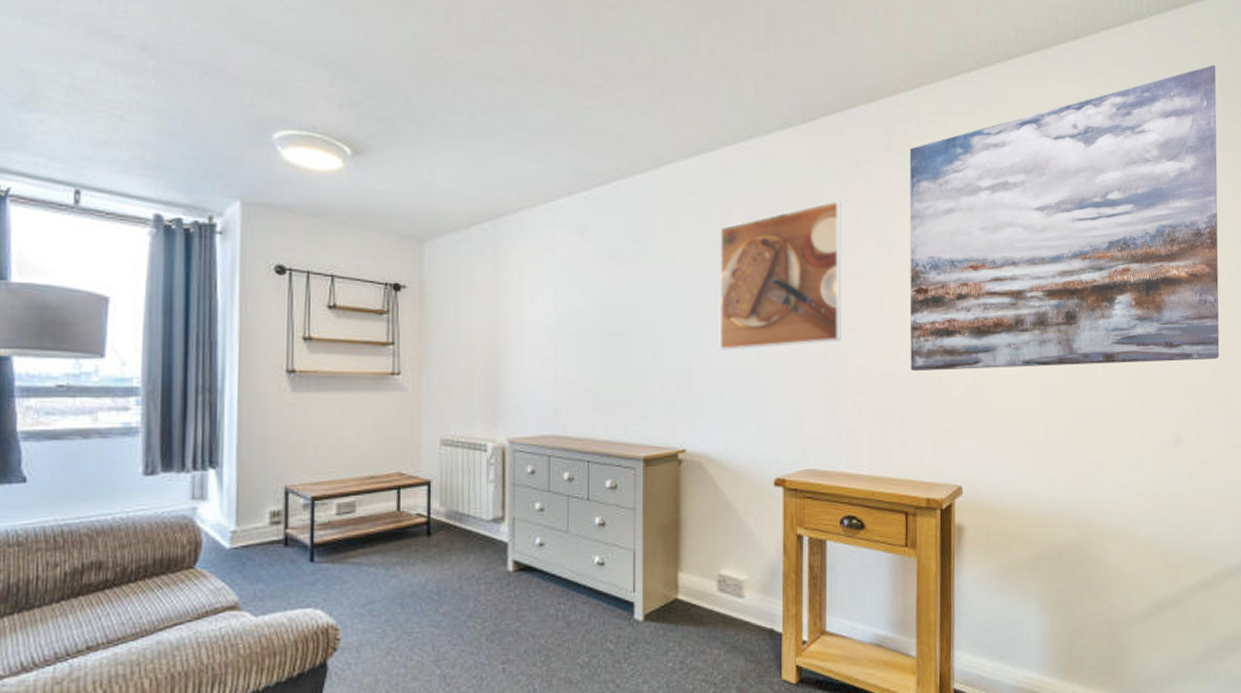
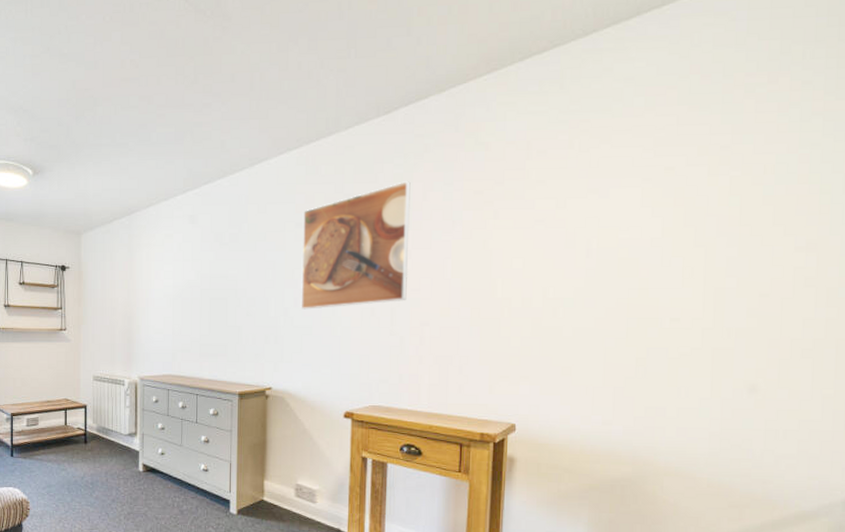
wall art: present [909,64,1220,372] -> none [470,10,833,326]

